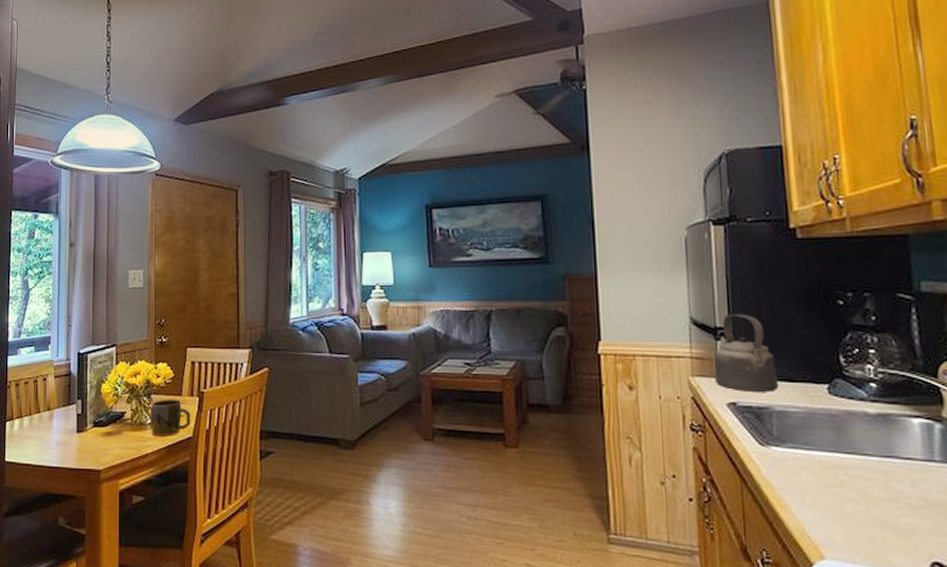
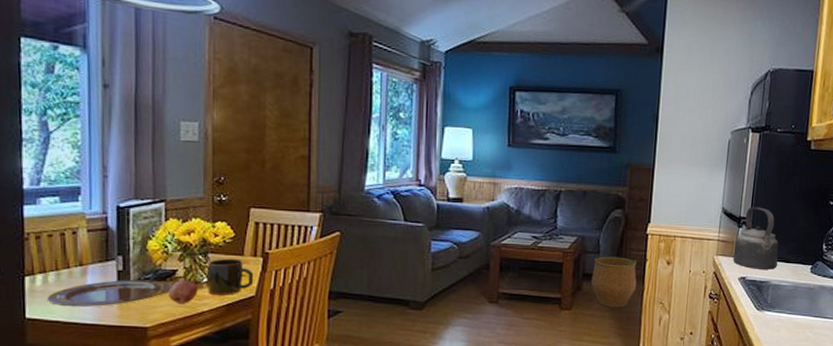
plate: none [21,422,121,451] -> present [46,279,173,308]
fruit: none [118,421,143,447] -> present [168,279,198,305]
basket: none [538,382,595,445] -> present [591,256,637,308]

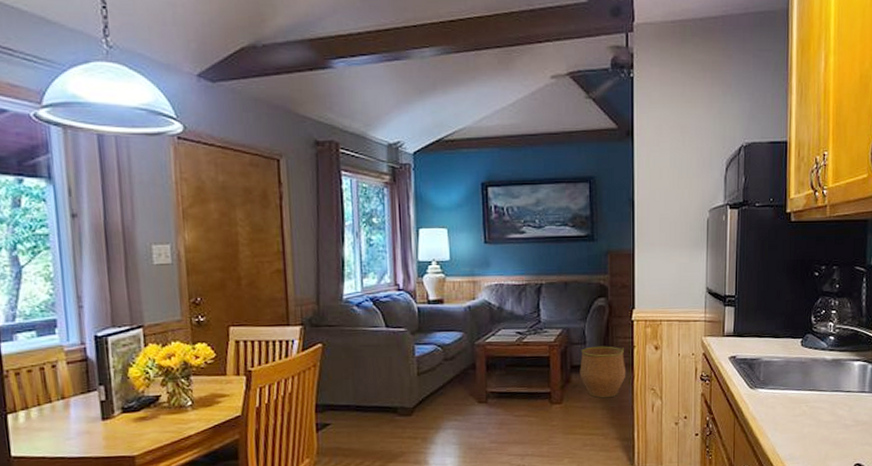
plate: present [46,279,173,308] -> none [30,407,157,442]
fruit: present [168,279,198,305] -> none [153,404,183,430]
mug: present [206,258,254,295] -> none [190,379,239,418]
kettle: present [732,206,779,270] -> none [721,284,767,347]

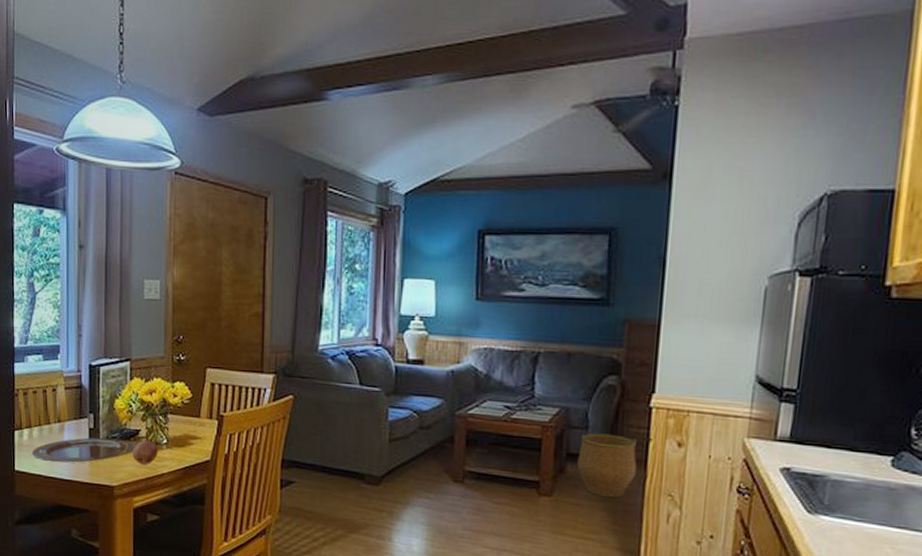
plate: none [30,407,157,442] -> present [31,437,136,464]
fruit: none [153,404,183,430] -> present [132,440,158,465]

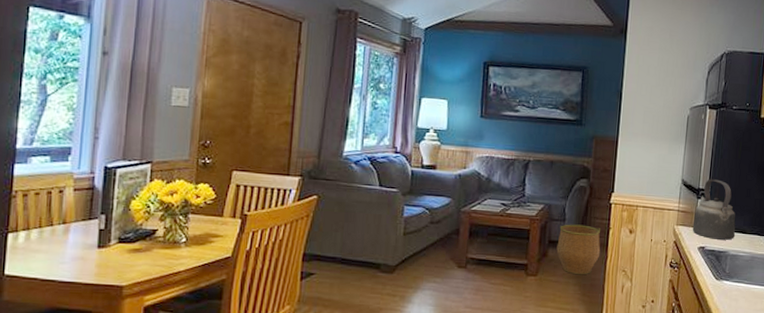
plate: present [31,437,136,464] -> none [27,238,151,265]
fruit: present [132,440,158,465] -> none [146,239,176,264]
kettle: none [771,375,841,460] -> present [692,179,736,240]

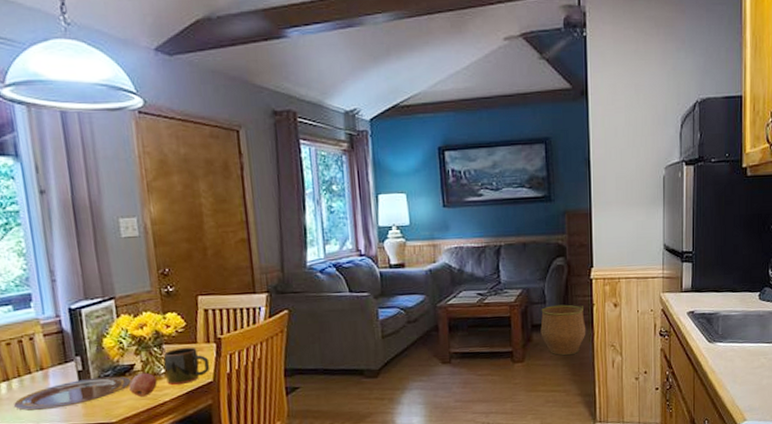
plate: none [27,238,151,265] -> present [13,376,132,411]
fruit: none [146,239,176,264] -> present [129,372,157,397]
mug: none [185,219,232,255] -> present [163,347,210,385]
kettle: present [692,179,736,240] -> none [679,239,725,302]

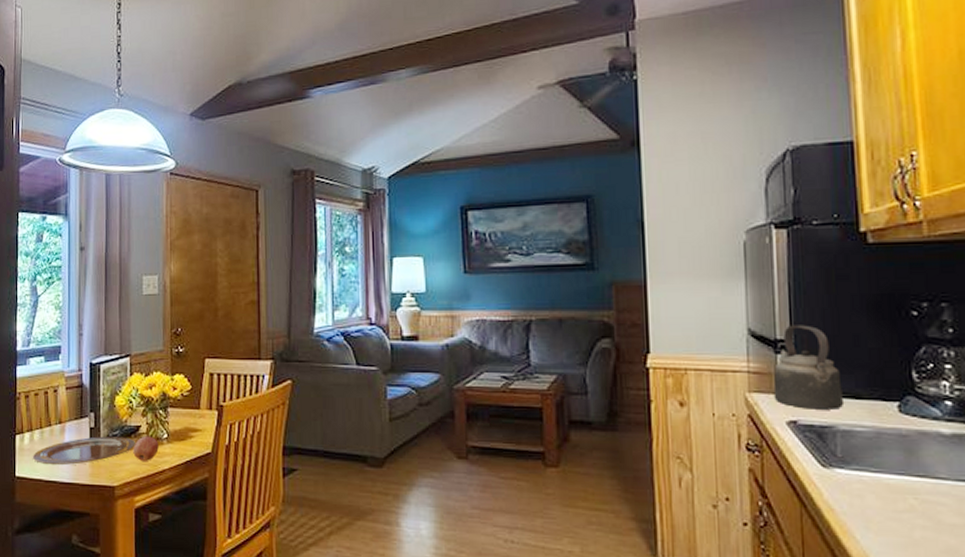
mug: present [163,347,210,385] -> none [166,412,210,452]
basket: present [540,304,586,356] -> none [580,398,642,465]
kettle: none [679,239,725,302] -> present [773,325,843,410]

